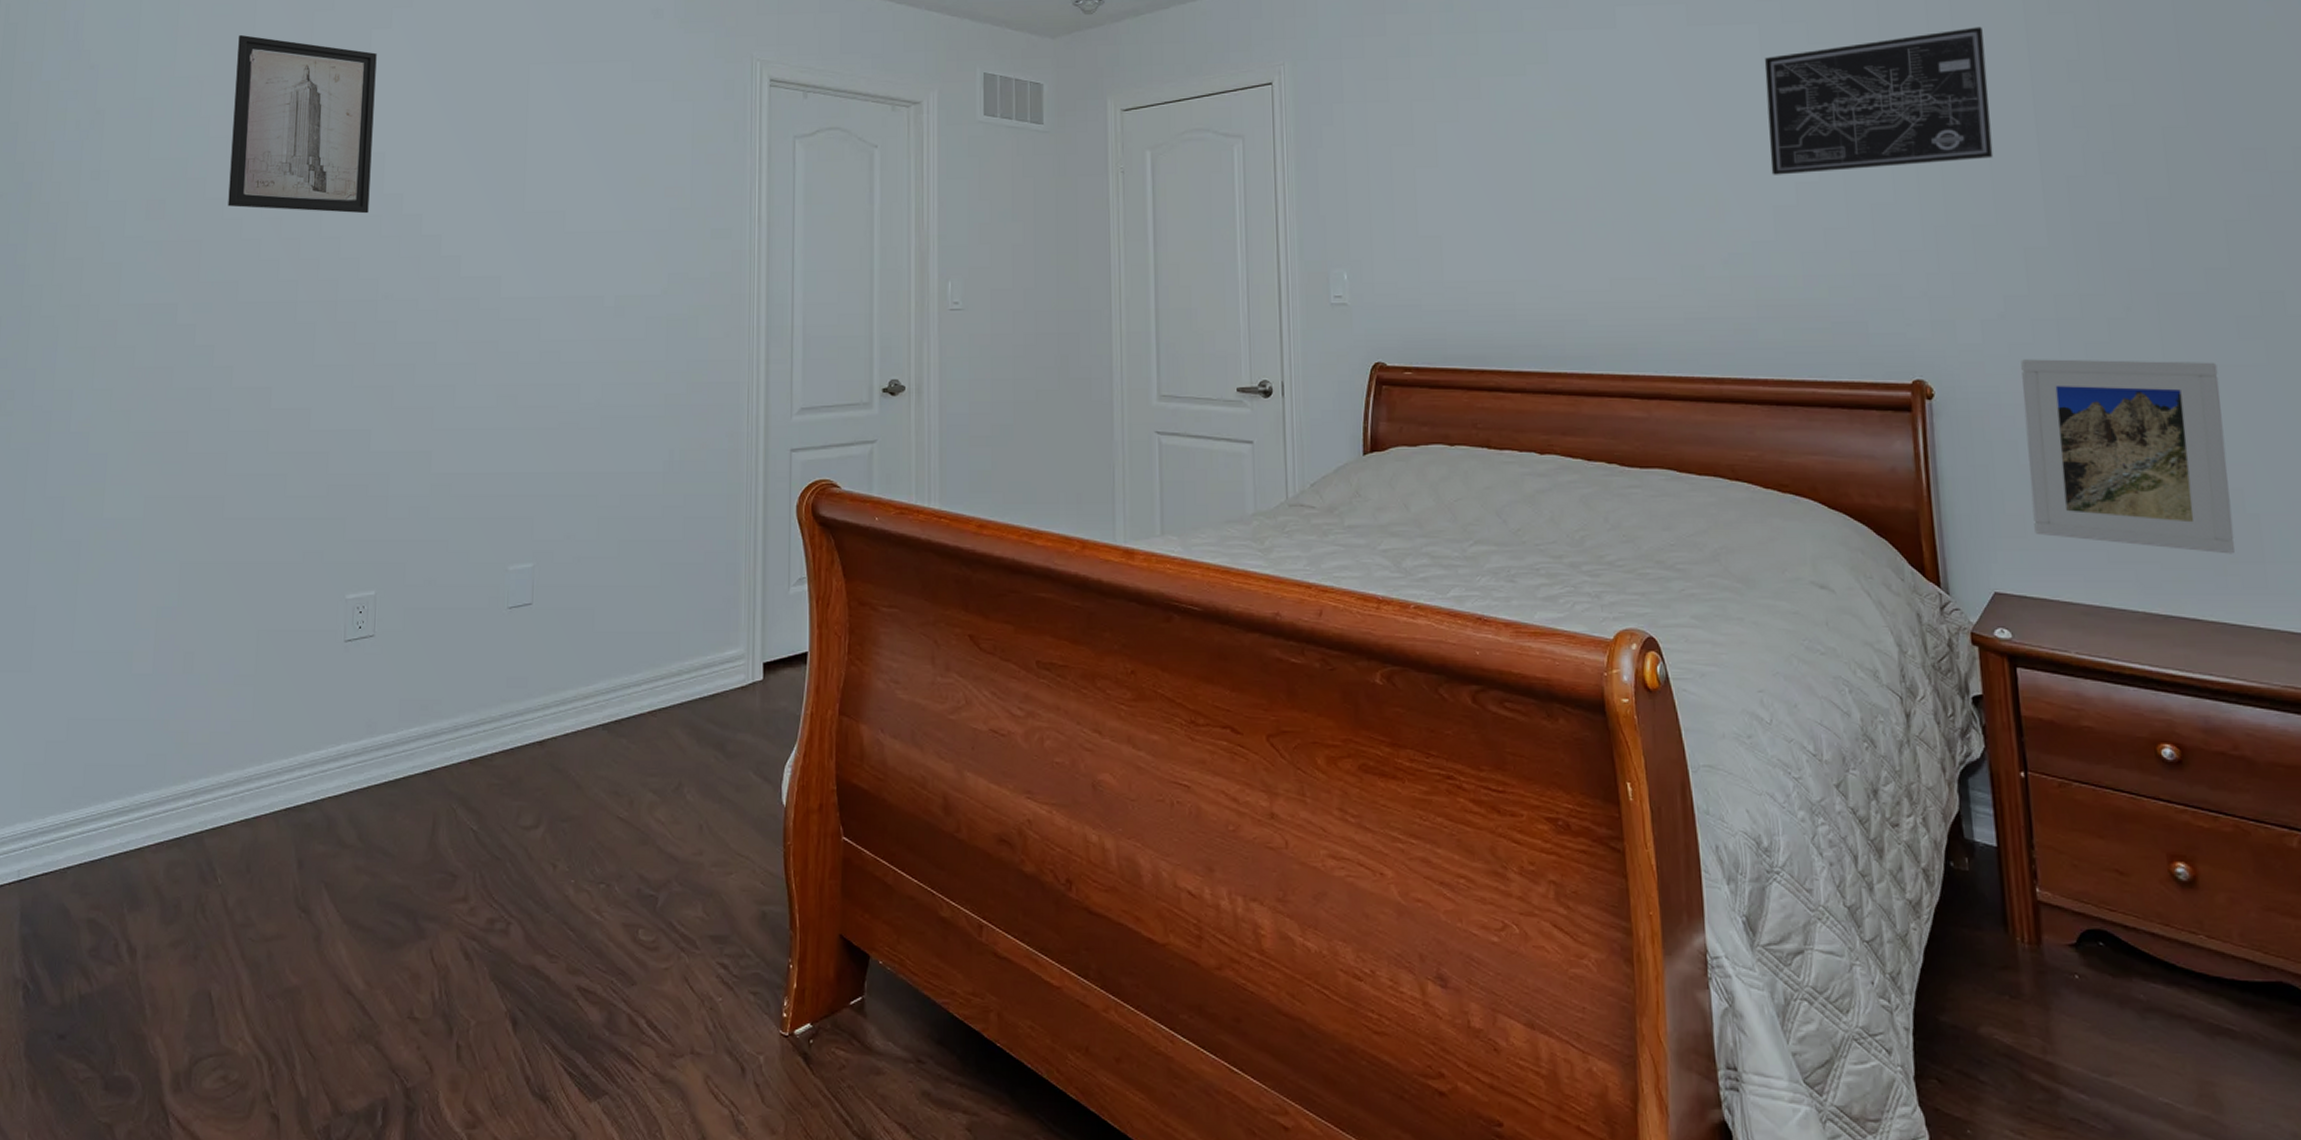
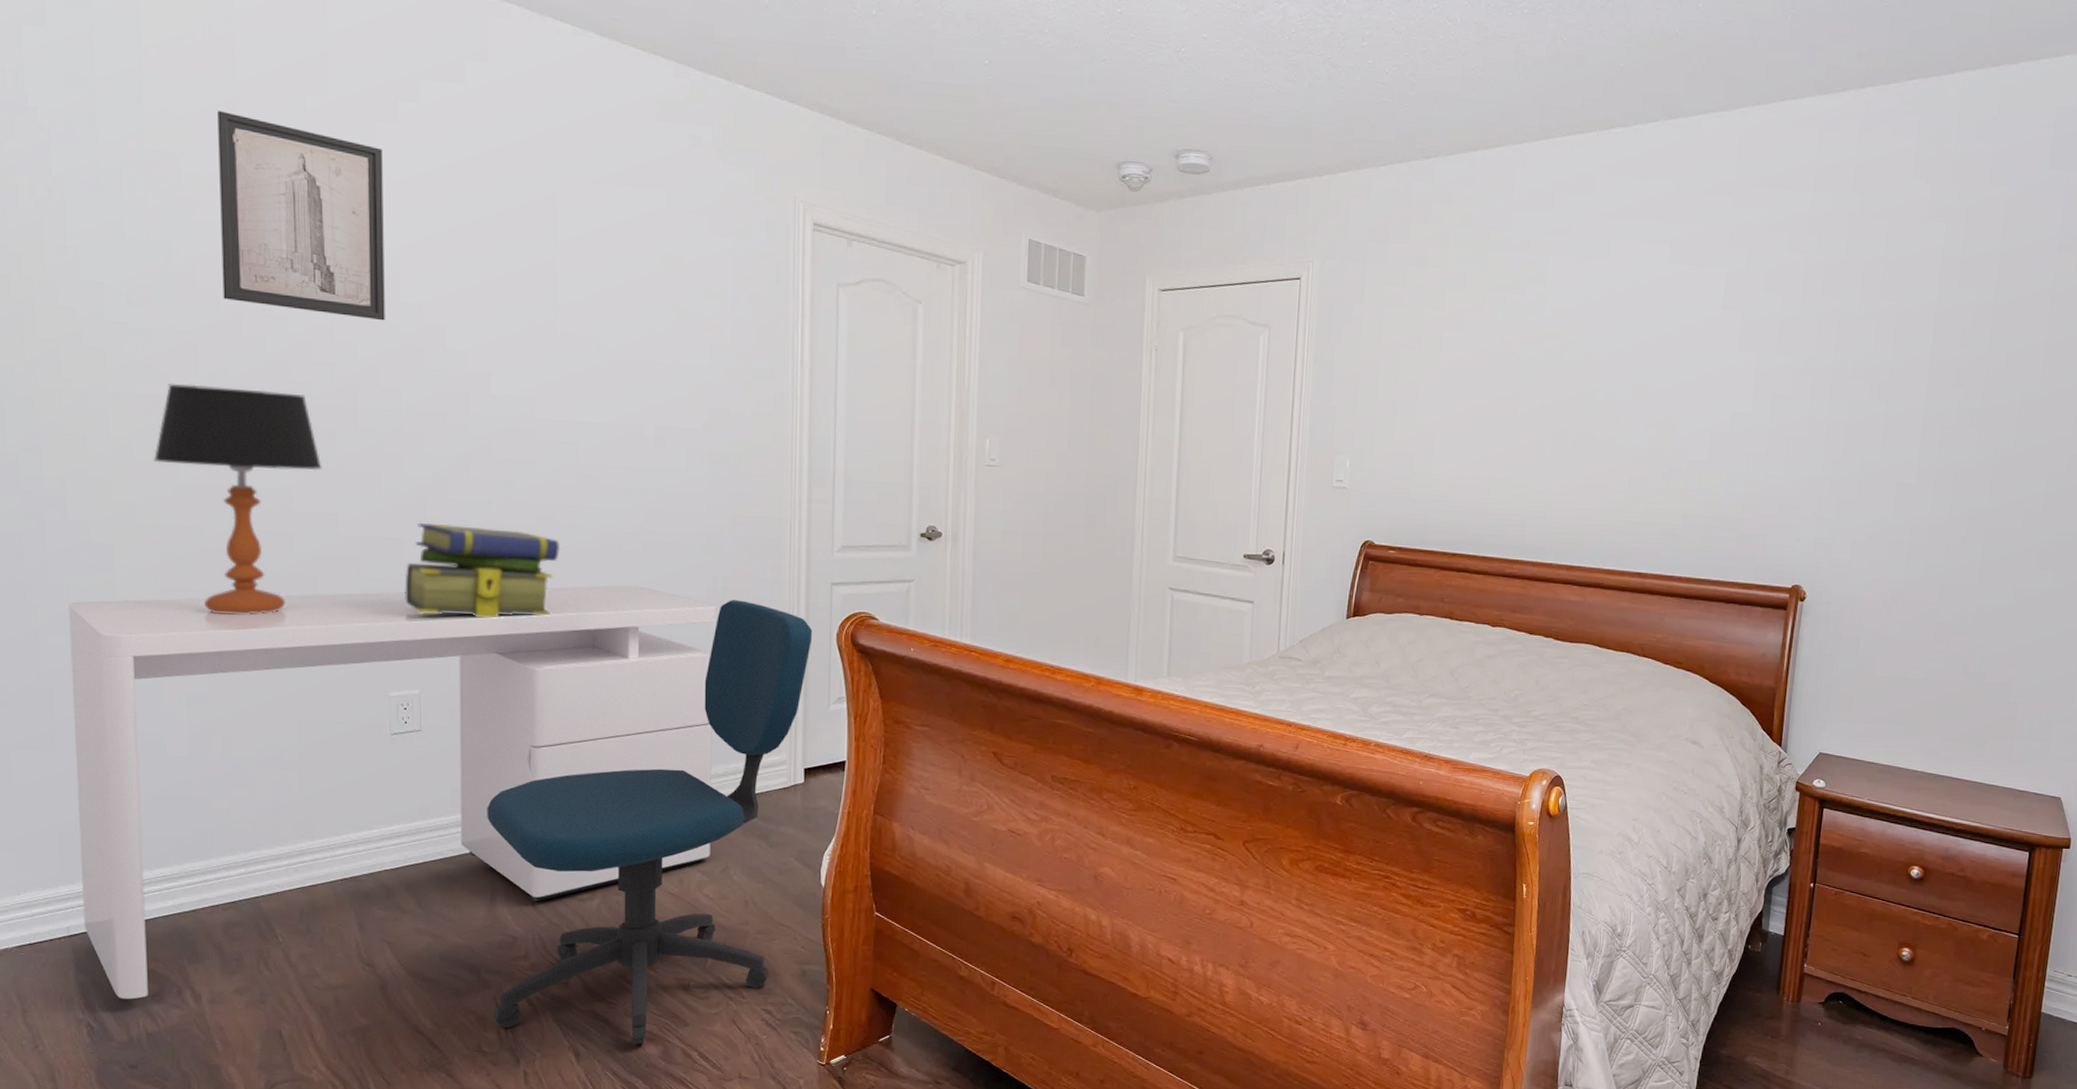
desk: none [34,465,673,955] -> present [68,585,717,1000]
table lamp: none [151,289,301,519] -> present [153,383,322,615]
stack of books: none [368,411,520,509] -> present [404,522,561,618]
office chair: none [427,473,772,1010] -> present [487,599,813,1045]
wall art: present [1764,26,1994,175] -> none [1715,290,1905,406]
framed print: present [2021,359,2235,554] -> none [1858,574,2016,732]

